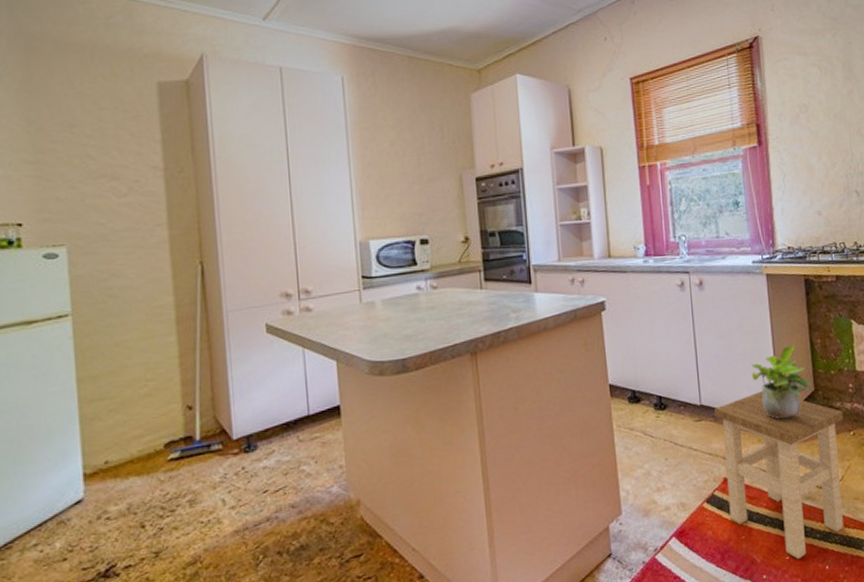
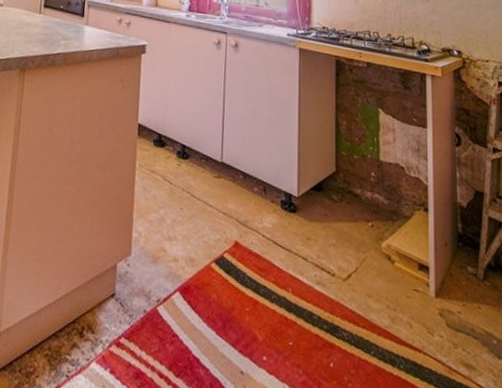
stool: present [714,391,844,560] -> none [234,161,363,349]
potted plant: present [751,345,814,419] -> none [275,121,335,194]

